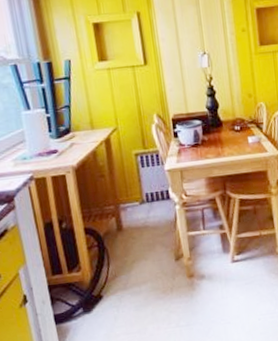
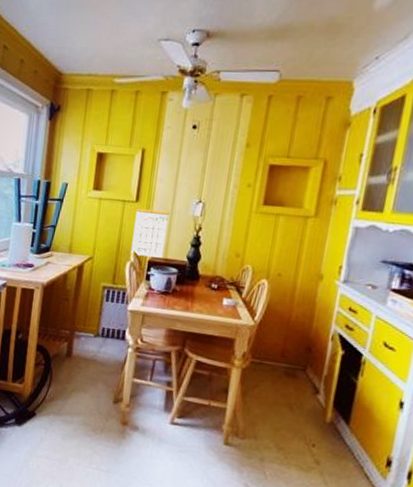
calendar: none [147,68,185,116] -> present [131,208,170,258]

